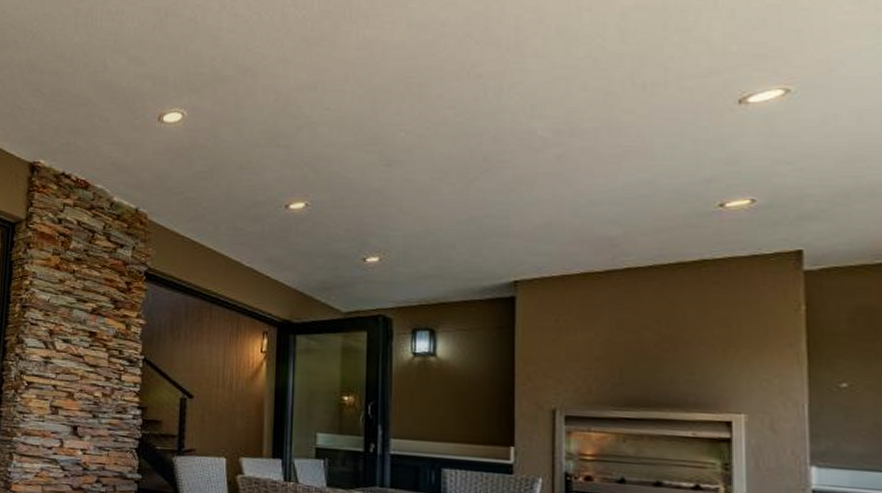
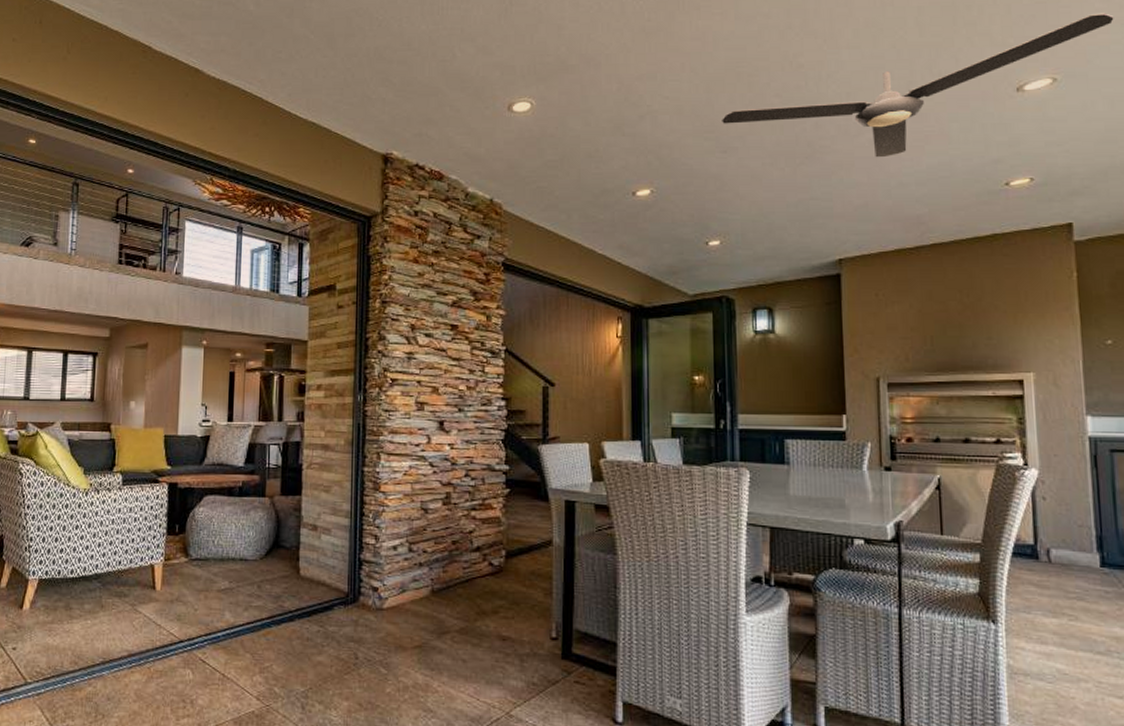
ceiling fan: none [387,16,868,174] -> present [722,13,1114,158]

